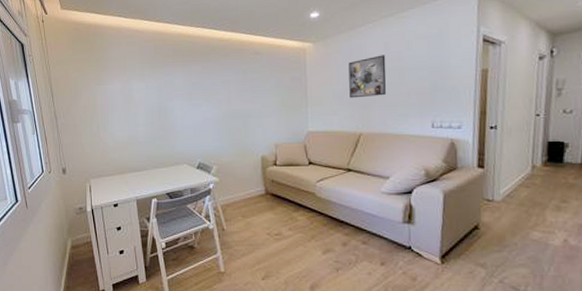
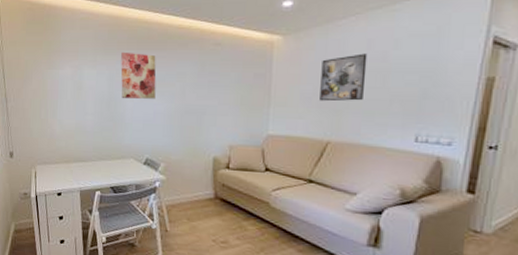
wall art: none [168,64,203,109] -> present [120,51,156,99]

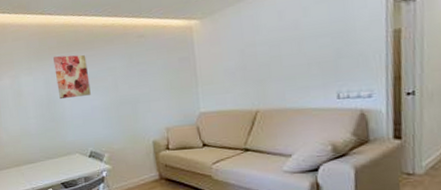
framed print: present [319,53,368,102] -> none [239,24,283,75]

